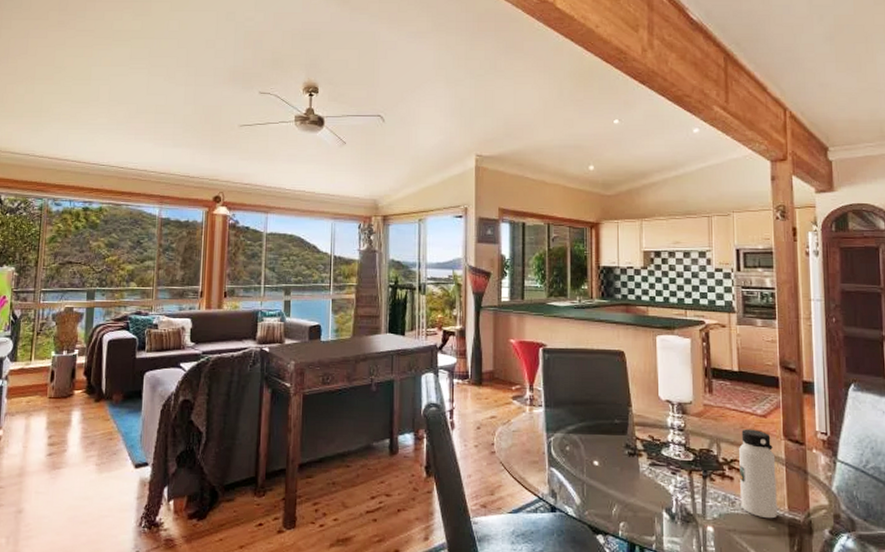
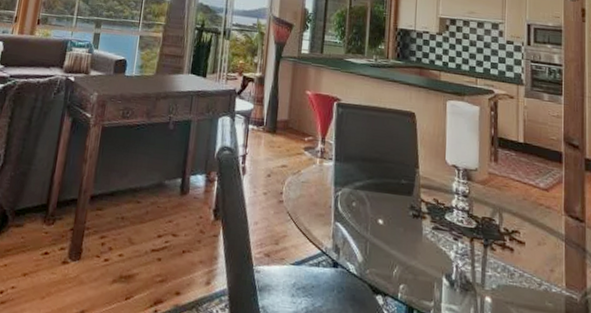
water bottle: present [739,429,777,519] -> none [519,201,556,295]

